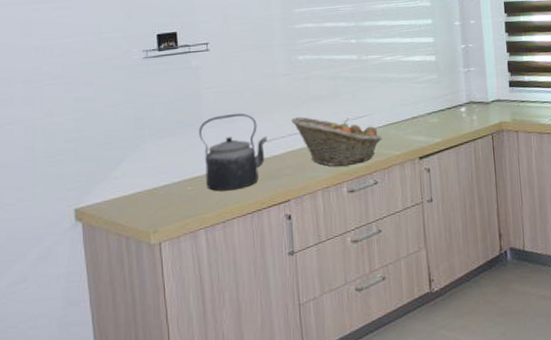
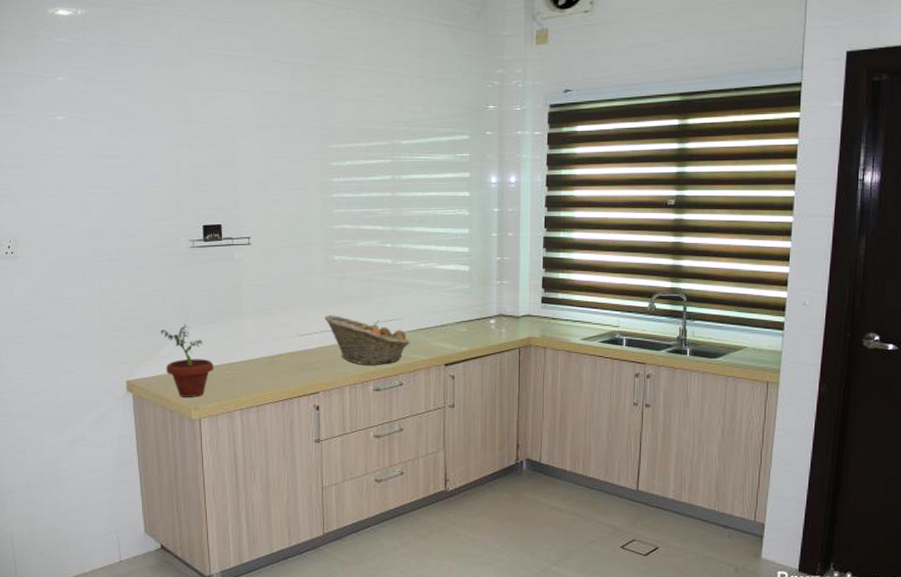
potted plant: none [112,140,174,221] -> present [160,324,214,397]
kettle: present [199,113,268,191] -> none [238,306,301,378]

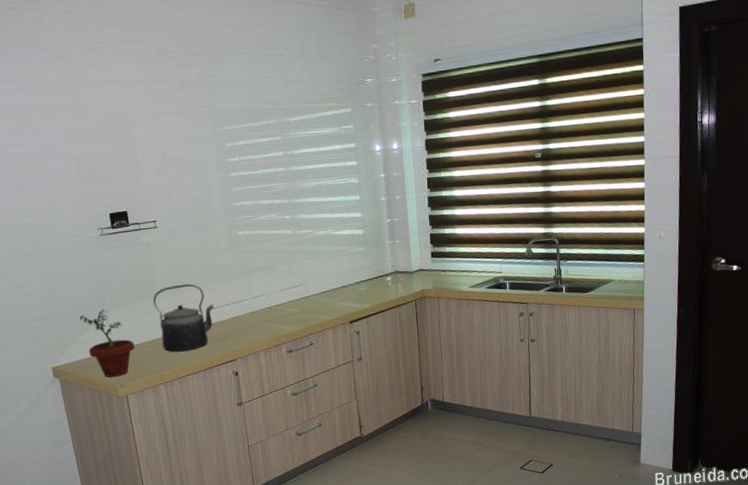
kettle: none [238,306,301,378] -> present [153,283,214,352]
fruit basket: present [325,315,410,365] -> none [234,286,316,330]

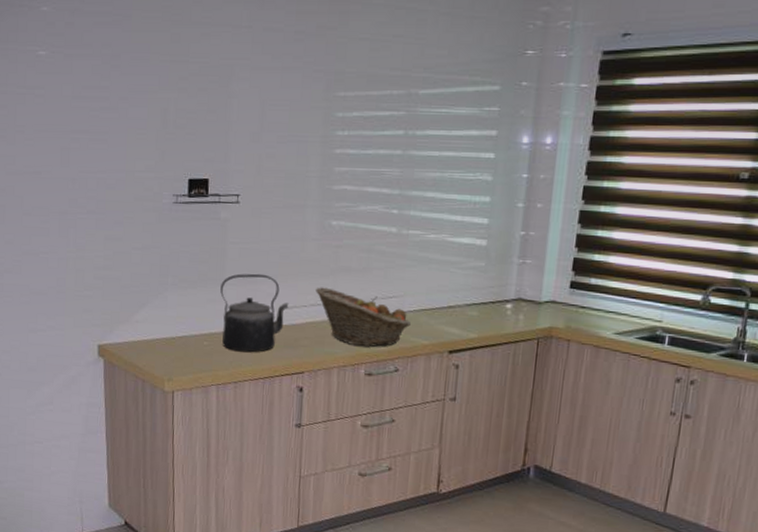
potted plant: present [79,308,135,377] -> none [136,287,191,368]
fruit basket: none [234,286,316,330] -> present [316,287,411,347]

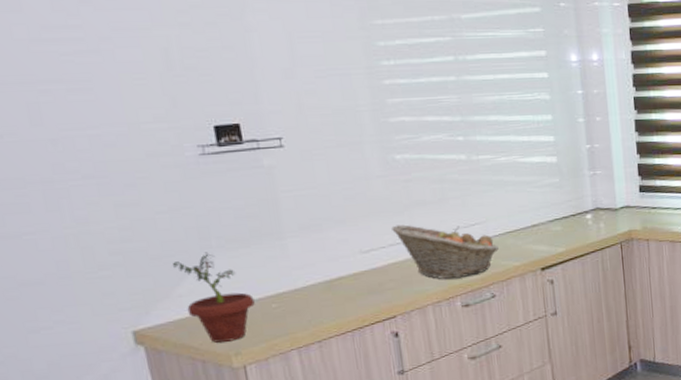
potted plant: none [136,287,191,368] -> present [172,252,255,343]
kettle: present [220,273,289,352] -> none [279,220,365,308]

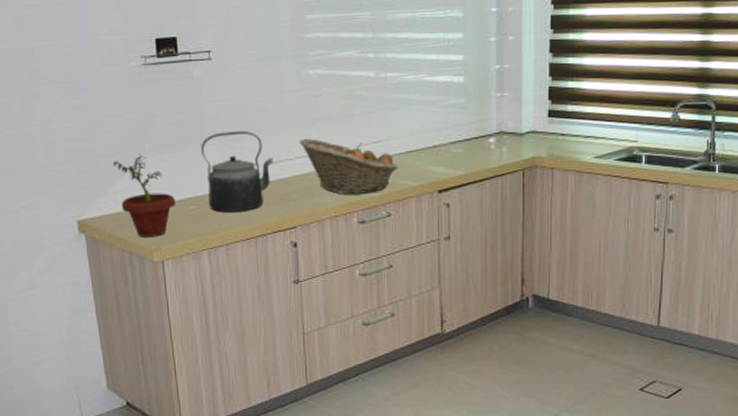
kettle: none [279,220,365,308] -> present [201,130,274,213]

